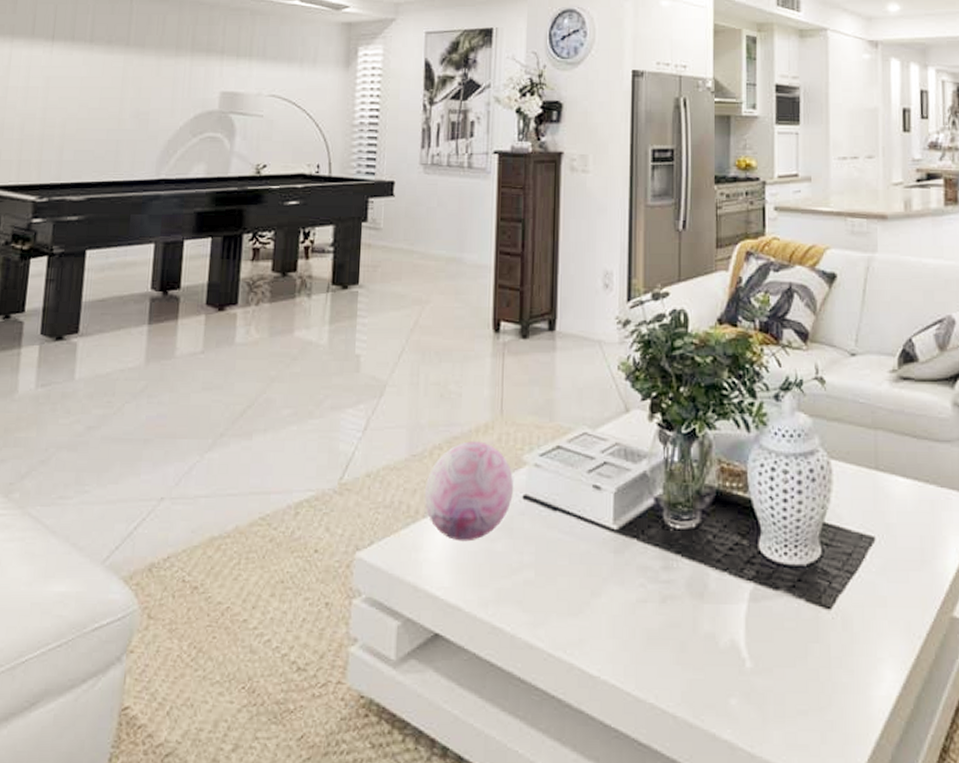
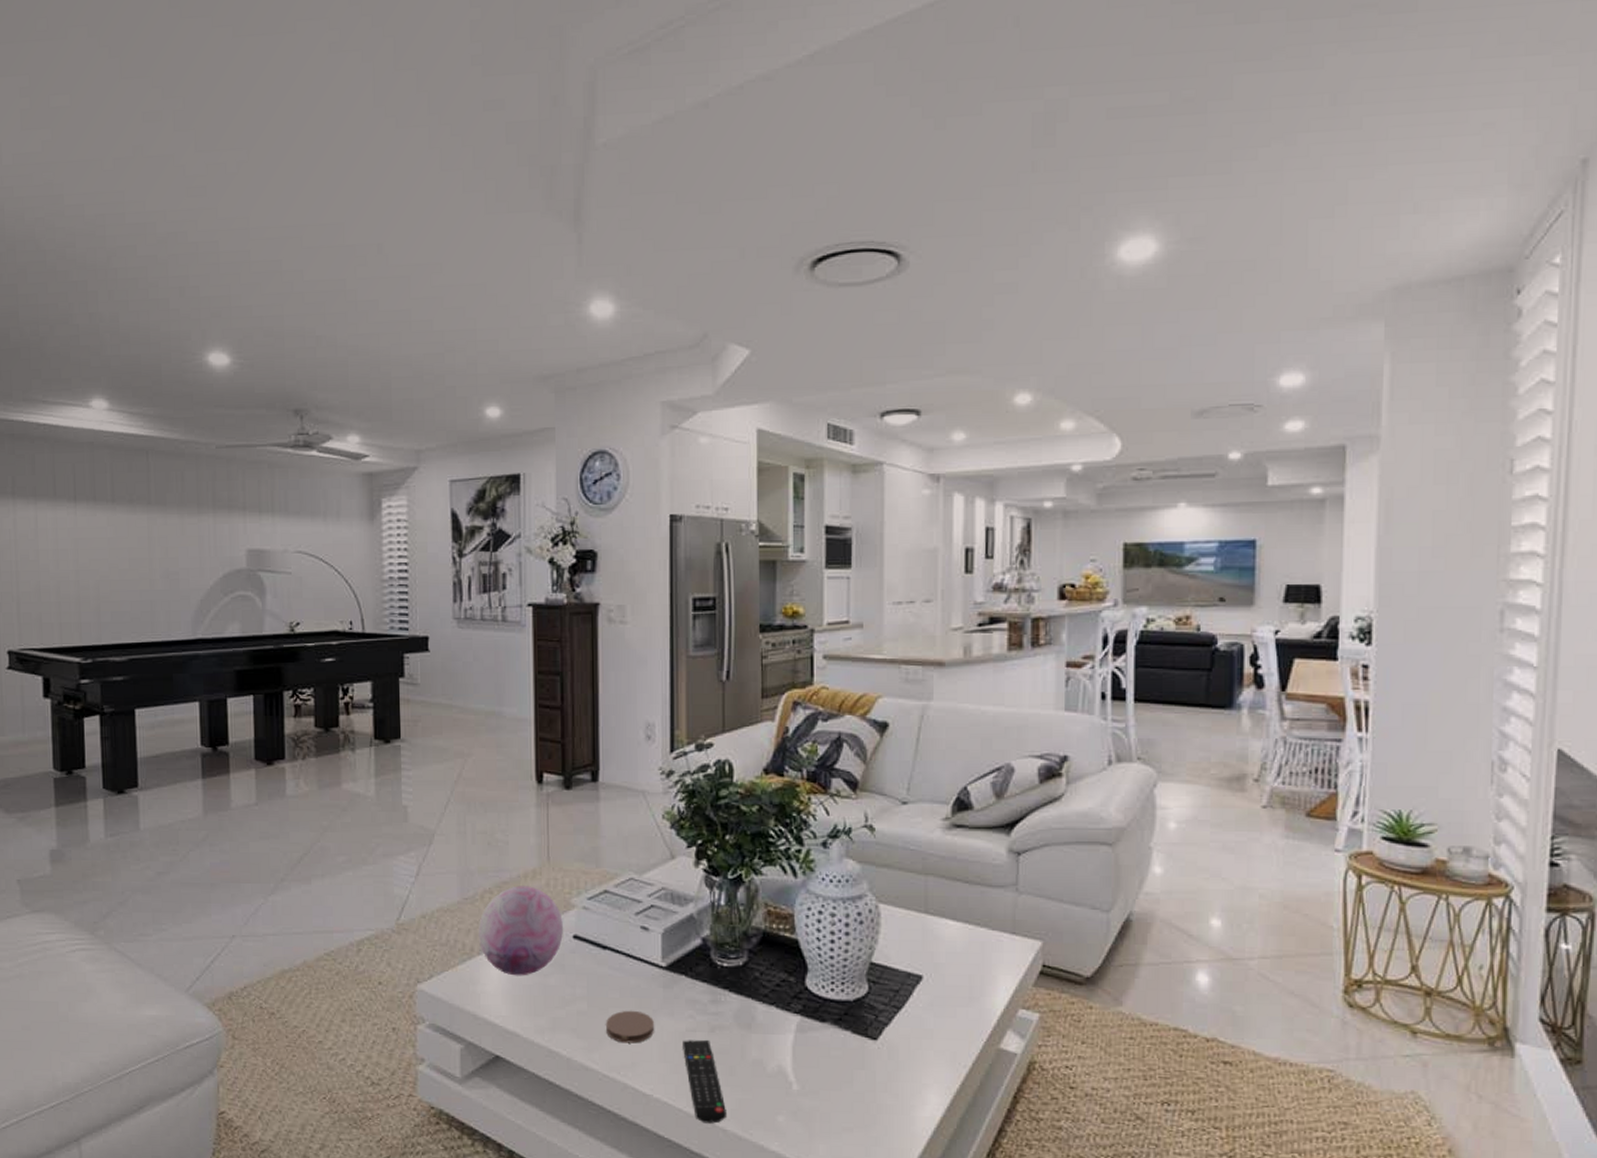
coaster: none [553,579,603,617] -> present [606,1010,654,1043]
remote control: none [633,611,677,709] -> present [683,1039,726,1124]

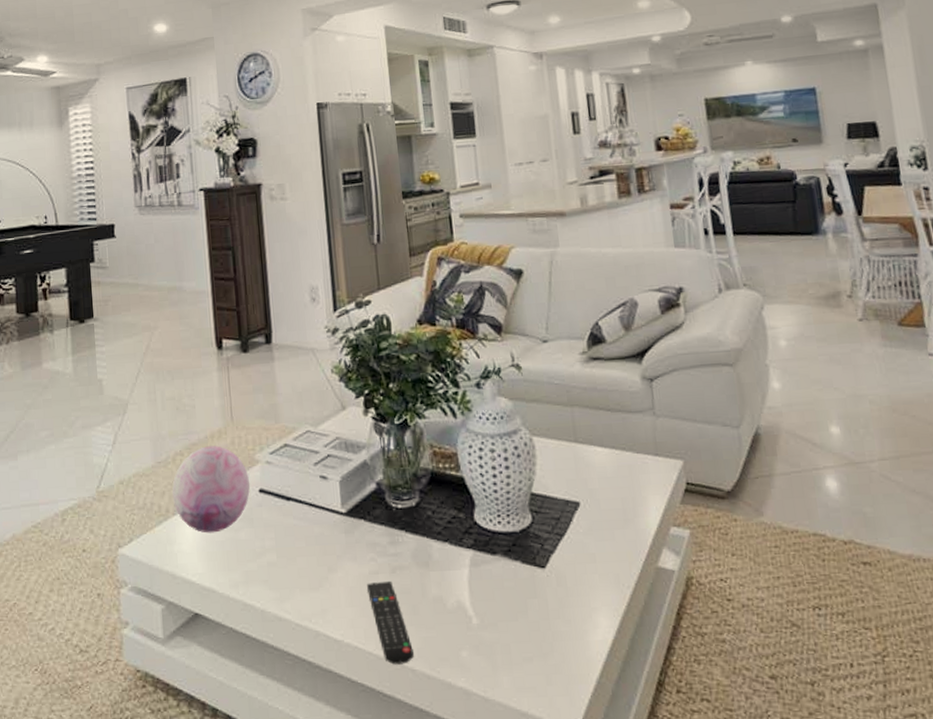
coaster: present [606,1010,654,1043] -> none [295,557,340,591]

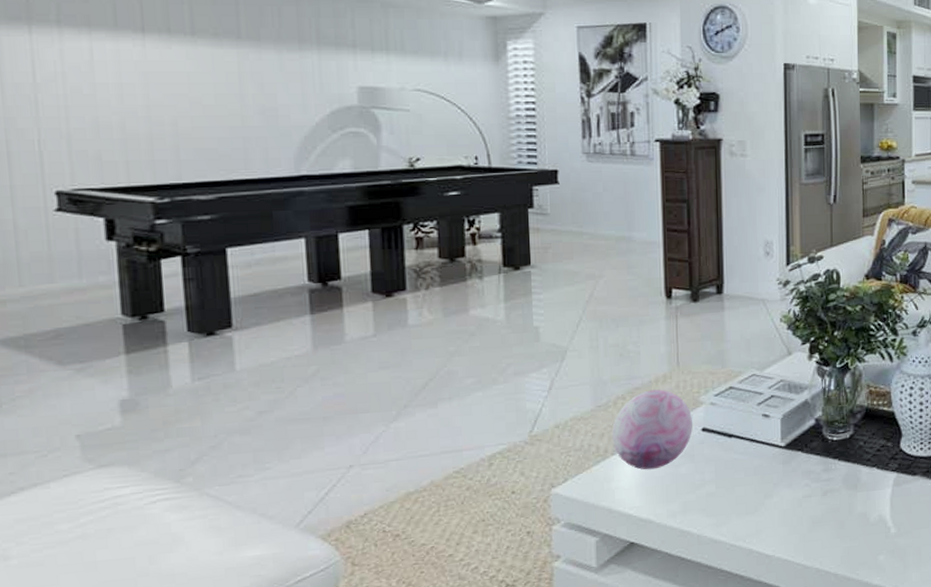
remote control: present [367,580,414,665] -> none [800,502,837,572]

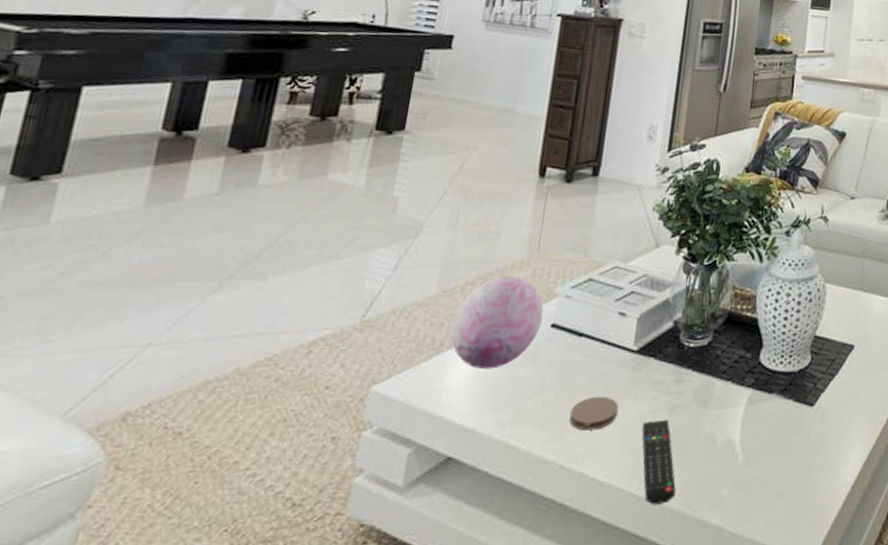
coaster: none [733,486,775,515] -> present [569,396,619,431]
remote control: none [800,502,837,572] -> present [642,419,676,505]

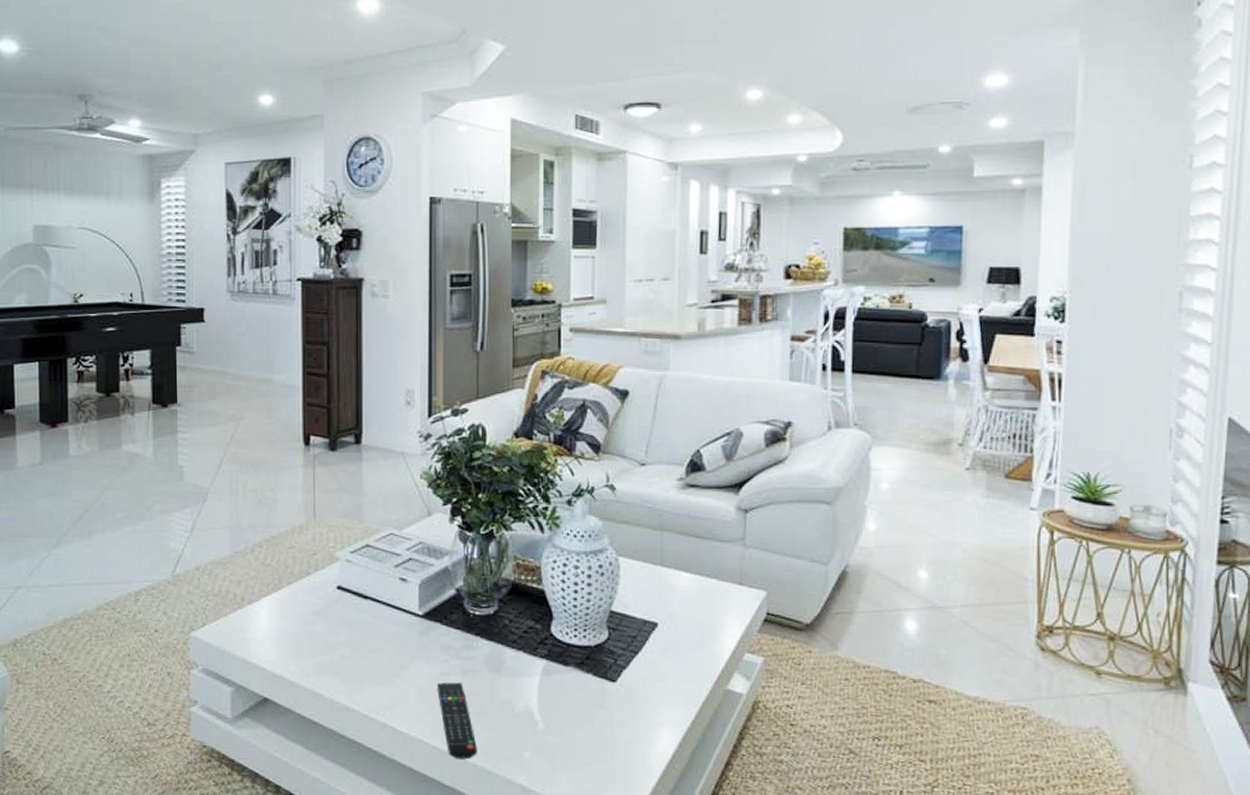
decorative orb: present [451,276,544,370] -> none [248,540,329,624]
coaster: present [569,396,619,431] -> none [367,655,411,686]

